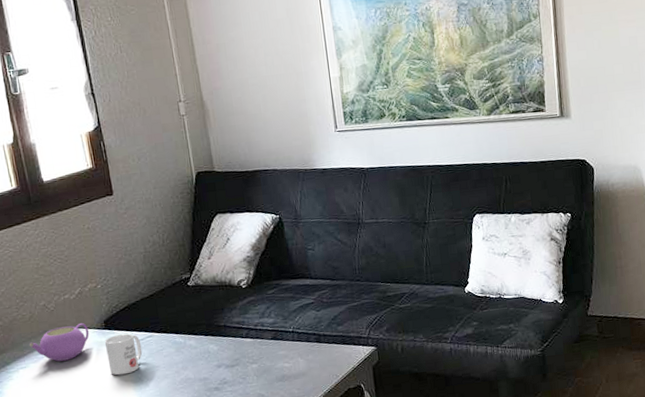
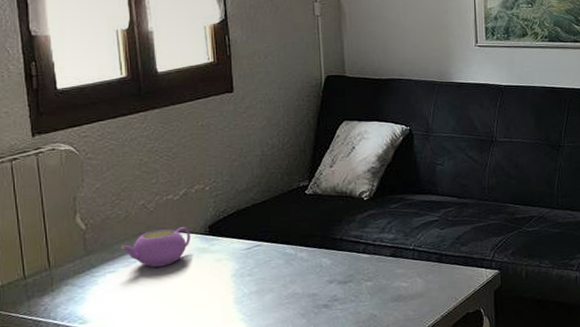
mug: present [104,333,143,375] -> none [206,241,248,286]

